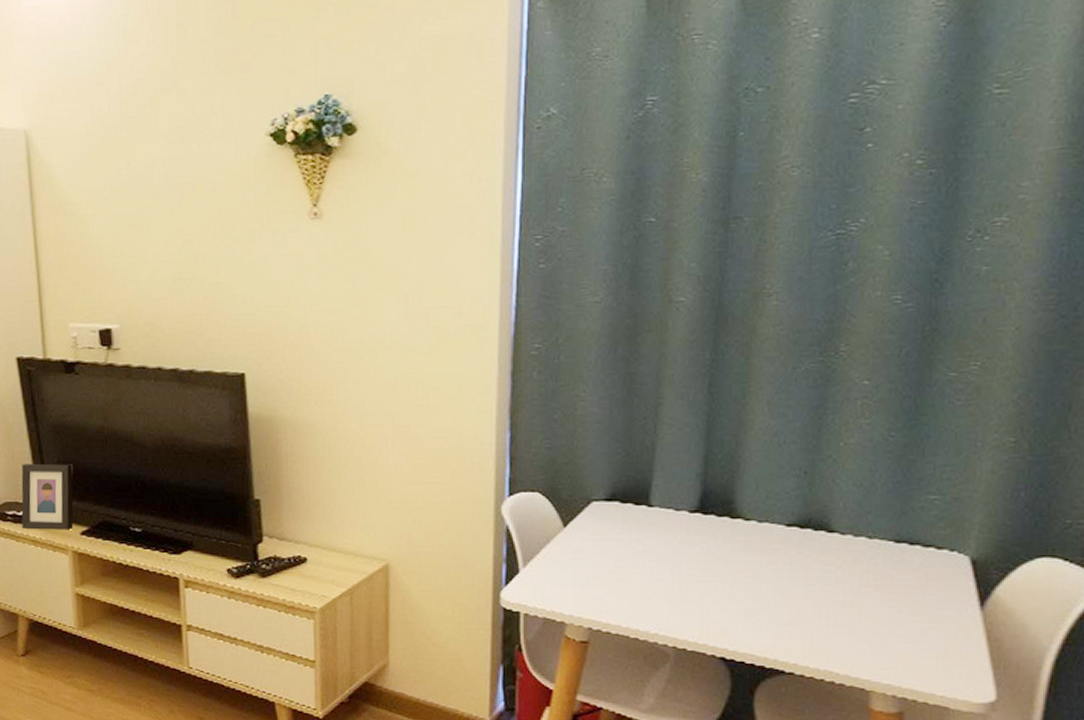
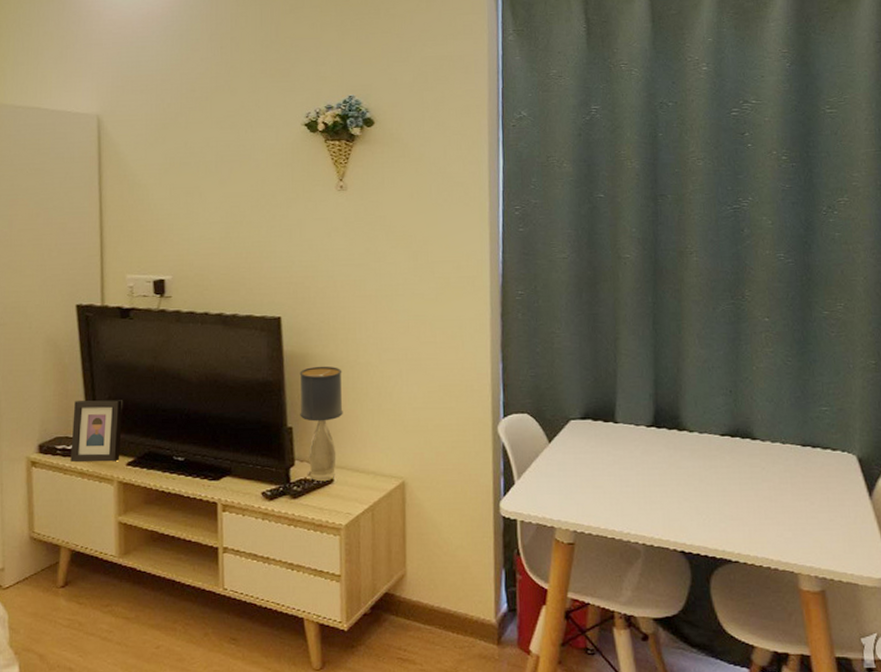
table lamp: none [267,431,318,561] -> present [299,366,343,482]

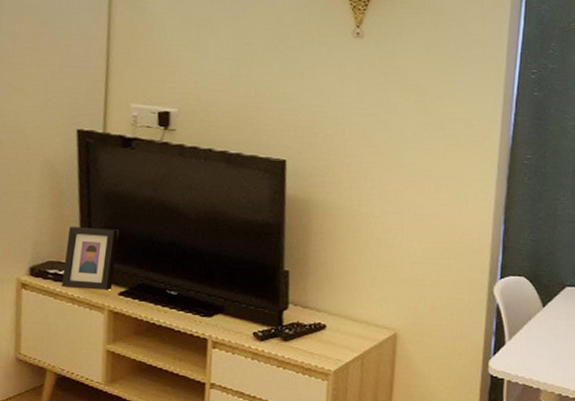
table lamp: present [299,366,343,482] -> none [297,212,344,327]

